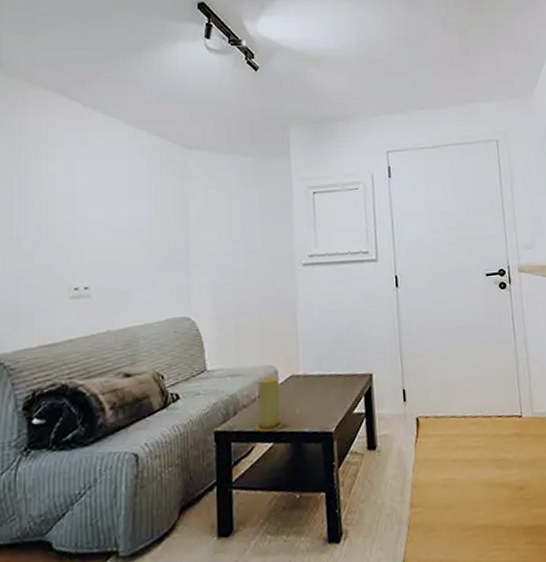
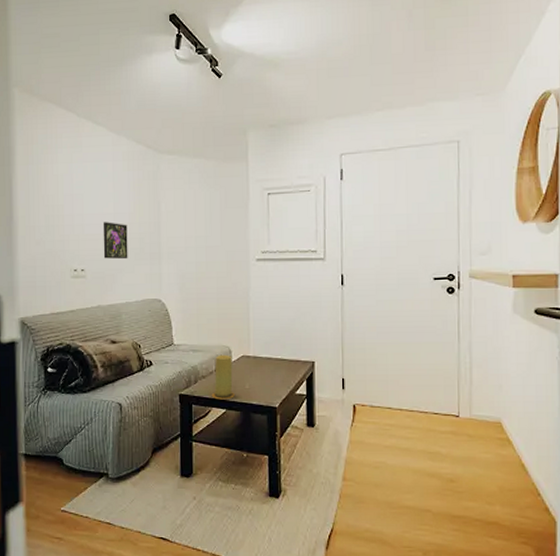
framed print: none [114,228,148,273] -> present [103,222,128,260]

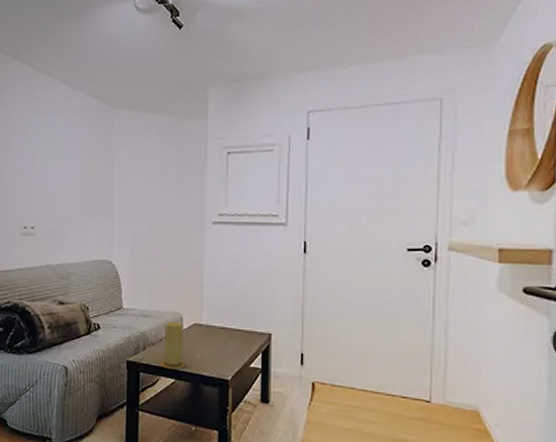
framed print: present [103,222,128,260] -> none [54,178,79,218]

